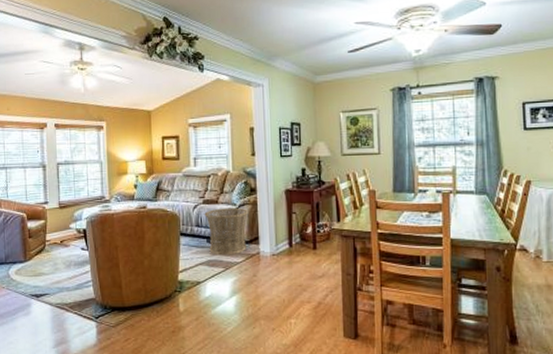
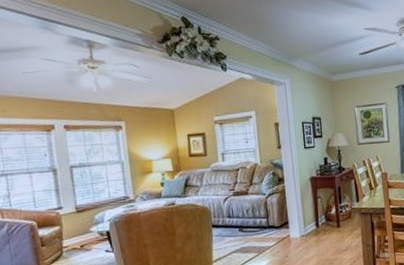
basket: present [204,207,249,255] -> none [235,196,278,242]

